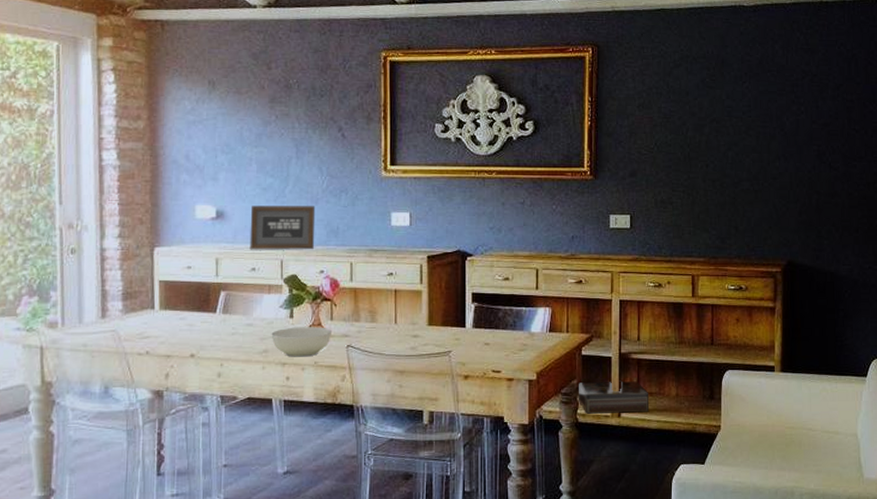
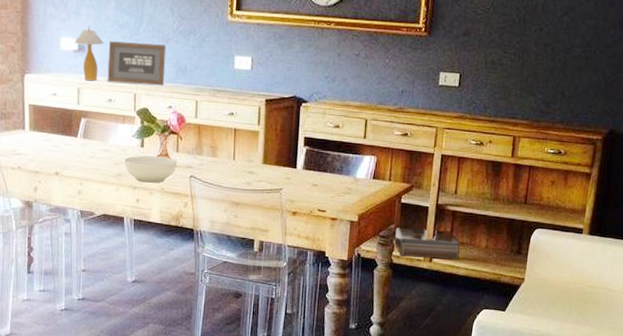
table lamp: none [211,191,246,250] -> present [74,25,105,81]

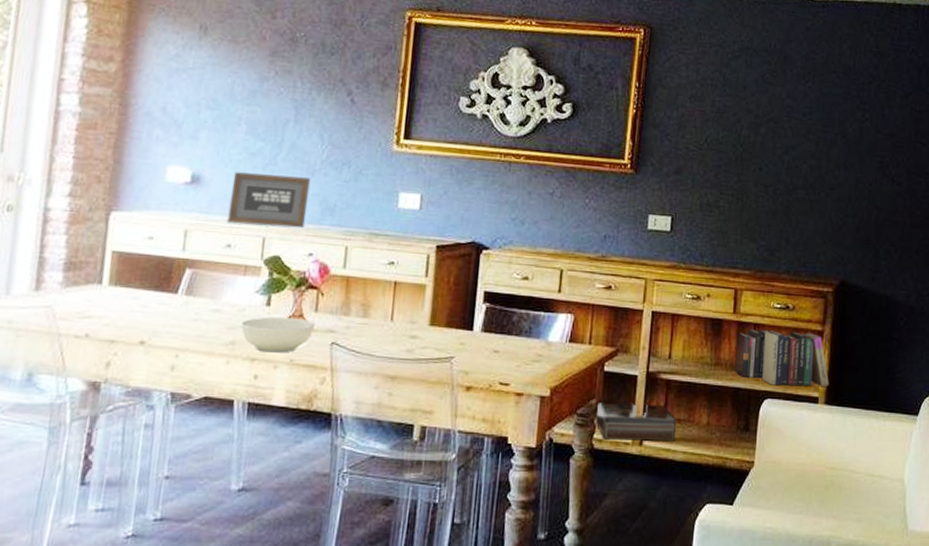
table lamp: present [74,25,105,81] -> none [186,152,229,222]
books: none [511,170,545,212] -> present [735,328,772,378]
books: none [534,171,594,221] -> present [762,329,829,387]

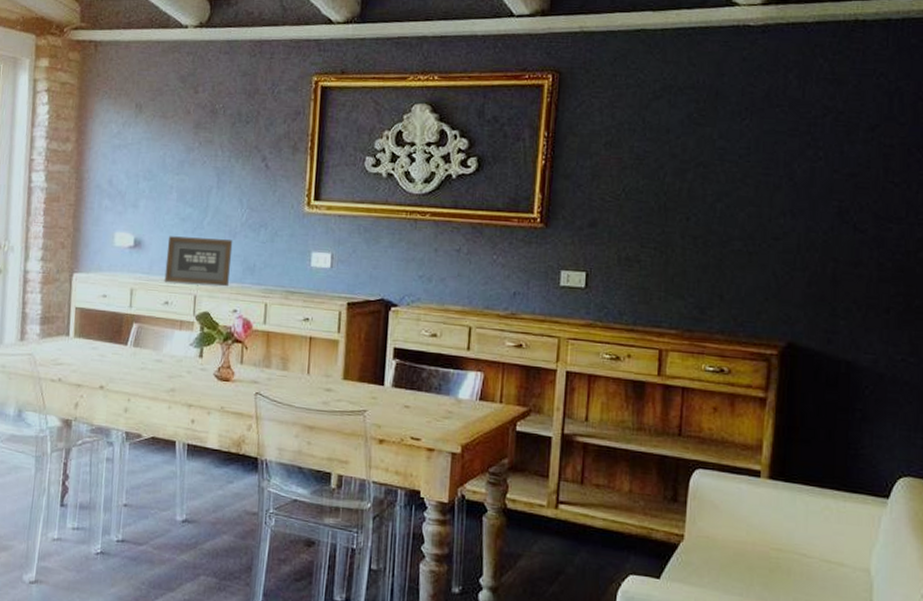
bowl: present [241,317,315,353] -> none [179,367,241,401]
decorative box: present [596,403,676,442] -> none [509,462,594,507]
books: present [735,328,772,378] -> none [660,392,704,446]
books: present [762,329,829,387] -> none [692,394,774,460]

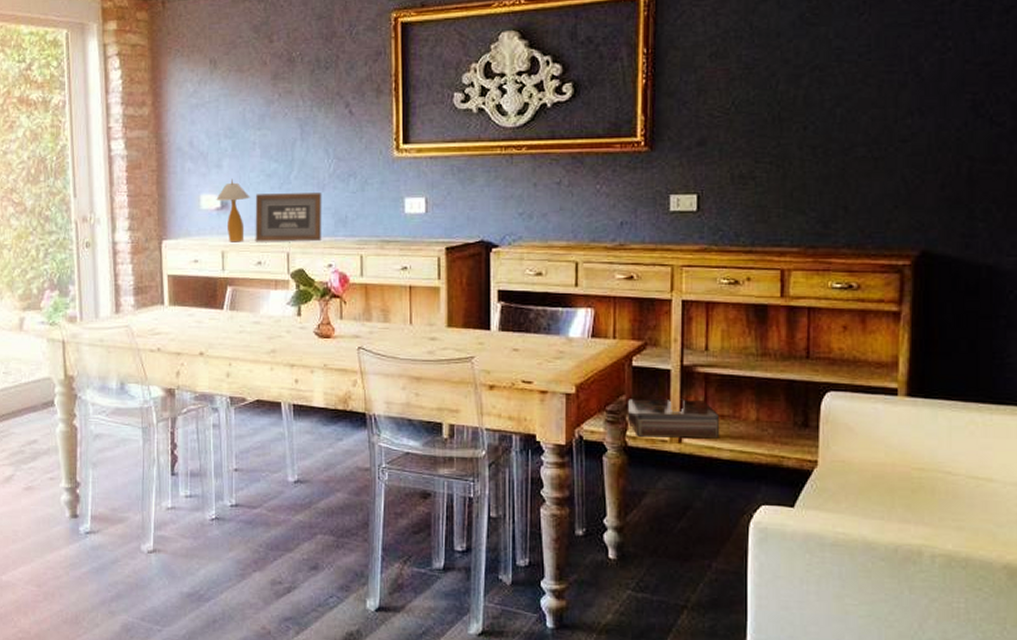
table lamp: none [130,219,164,281] -> present [216,178,251,243]
decorative box: none [509,462,594,507] -> present [628,399,719,439]

